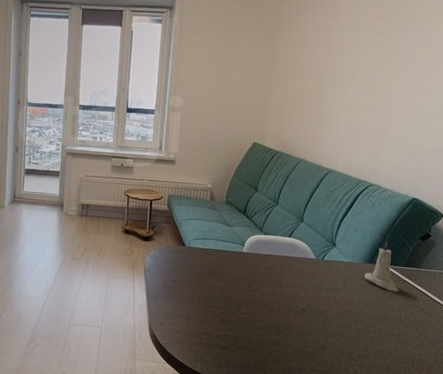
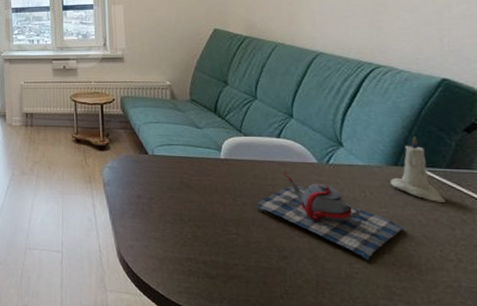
teapot: none [264,265,369,335] -> present [255,172,405,260]

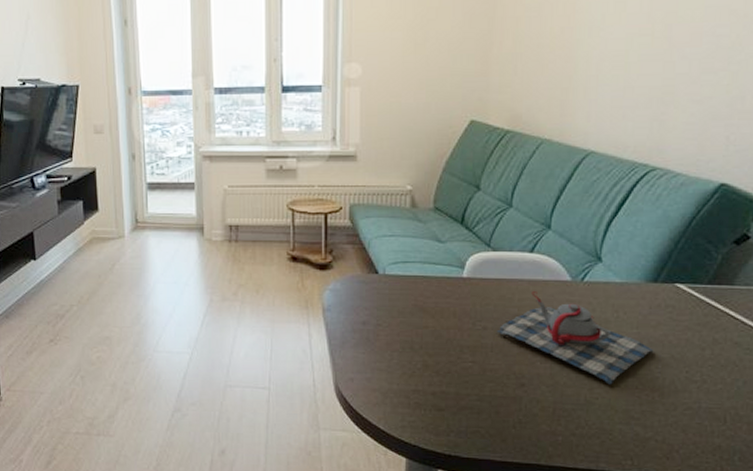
candle: present [389,136,446,202] -> none [646,249,701,321]

